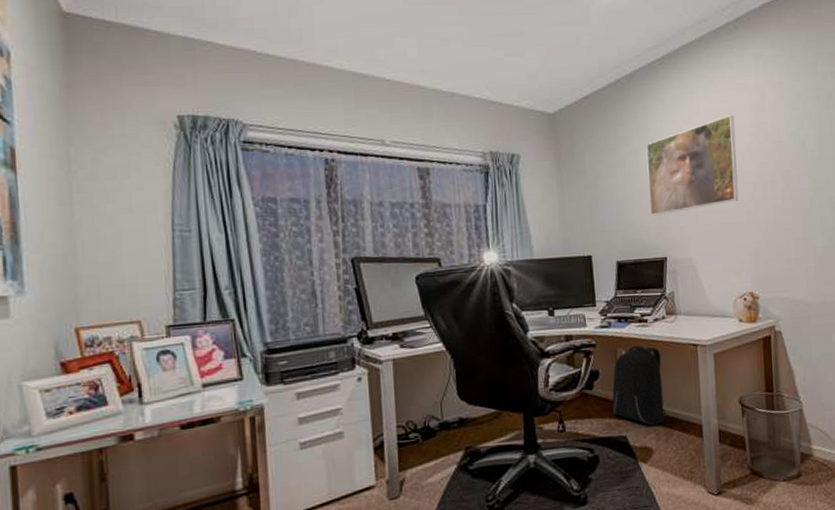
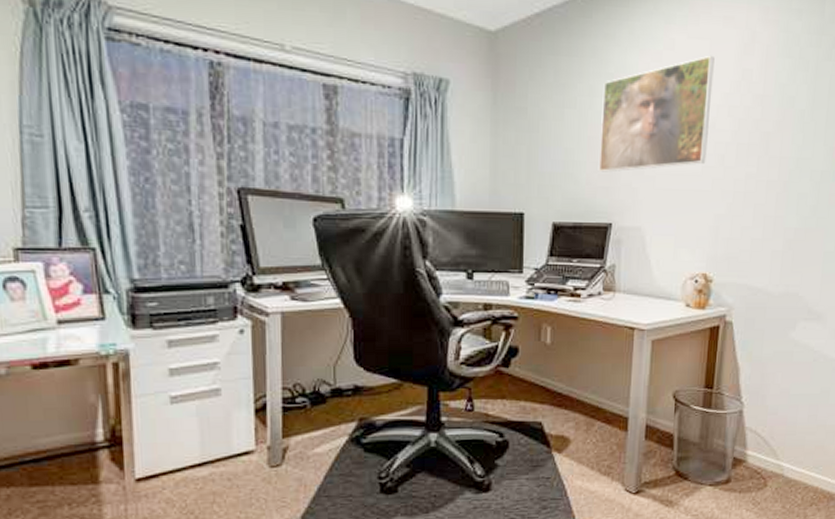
backpack: present [612,345,667,426] -> none [530,322,592,413]

